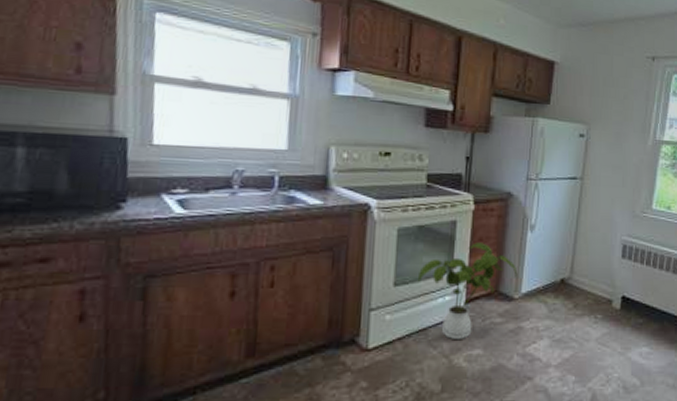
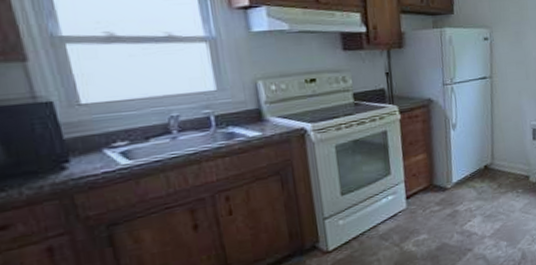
house plant: present [417,242,518,339] -> none [360,146,448,231]

